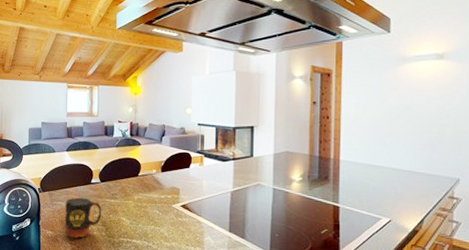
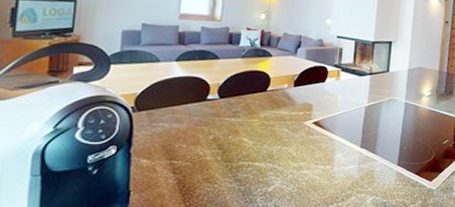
mug: present [64,197,102,239] -> none [166,117,219,167]

